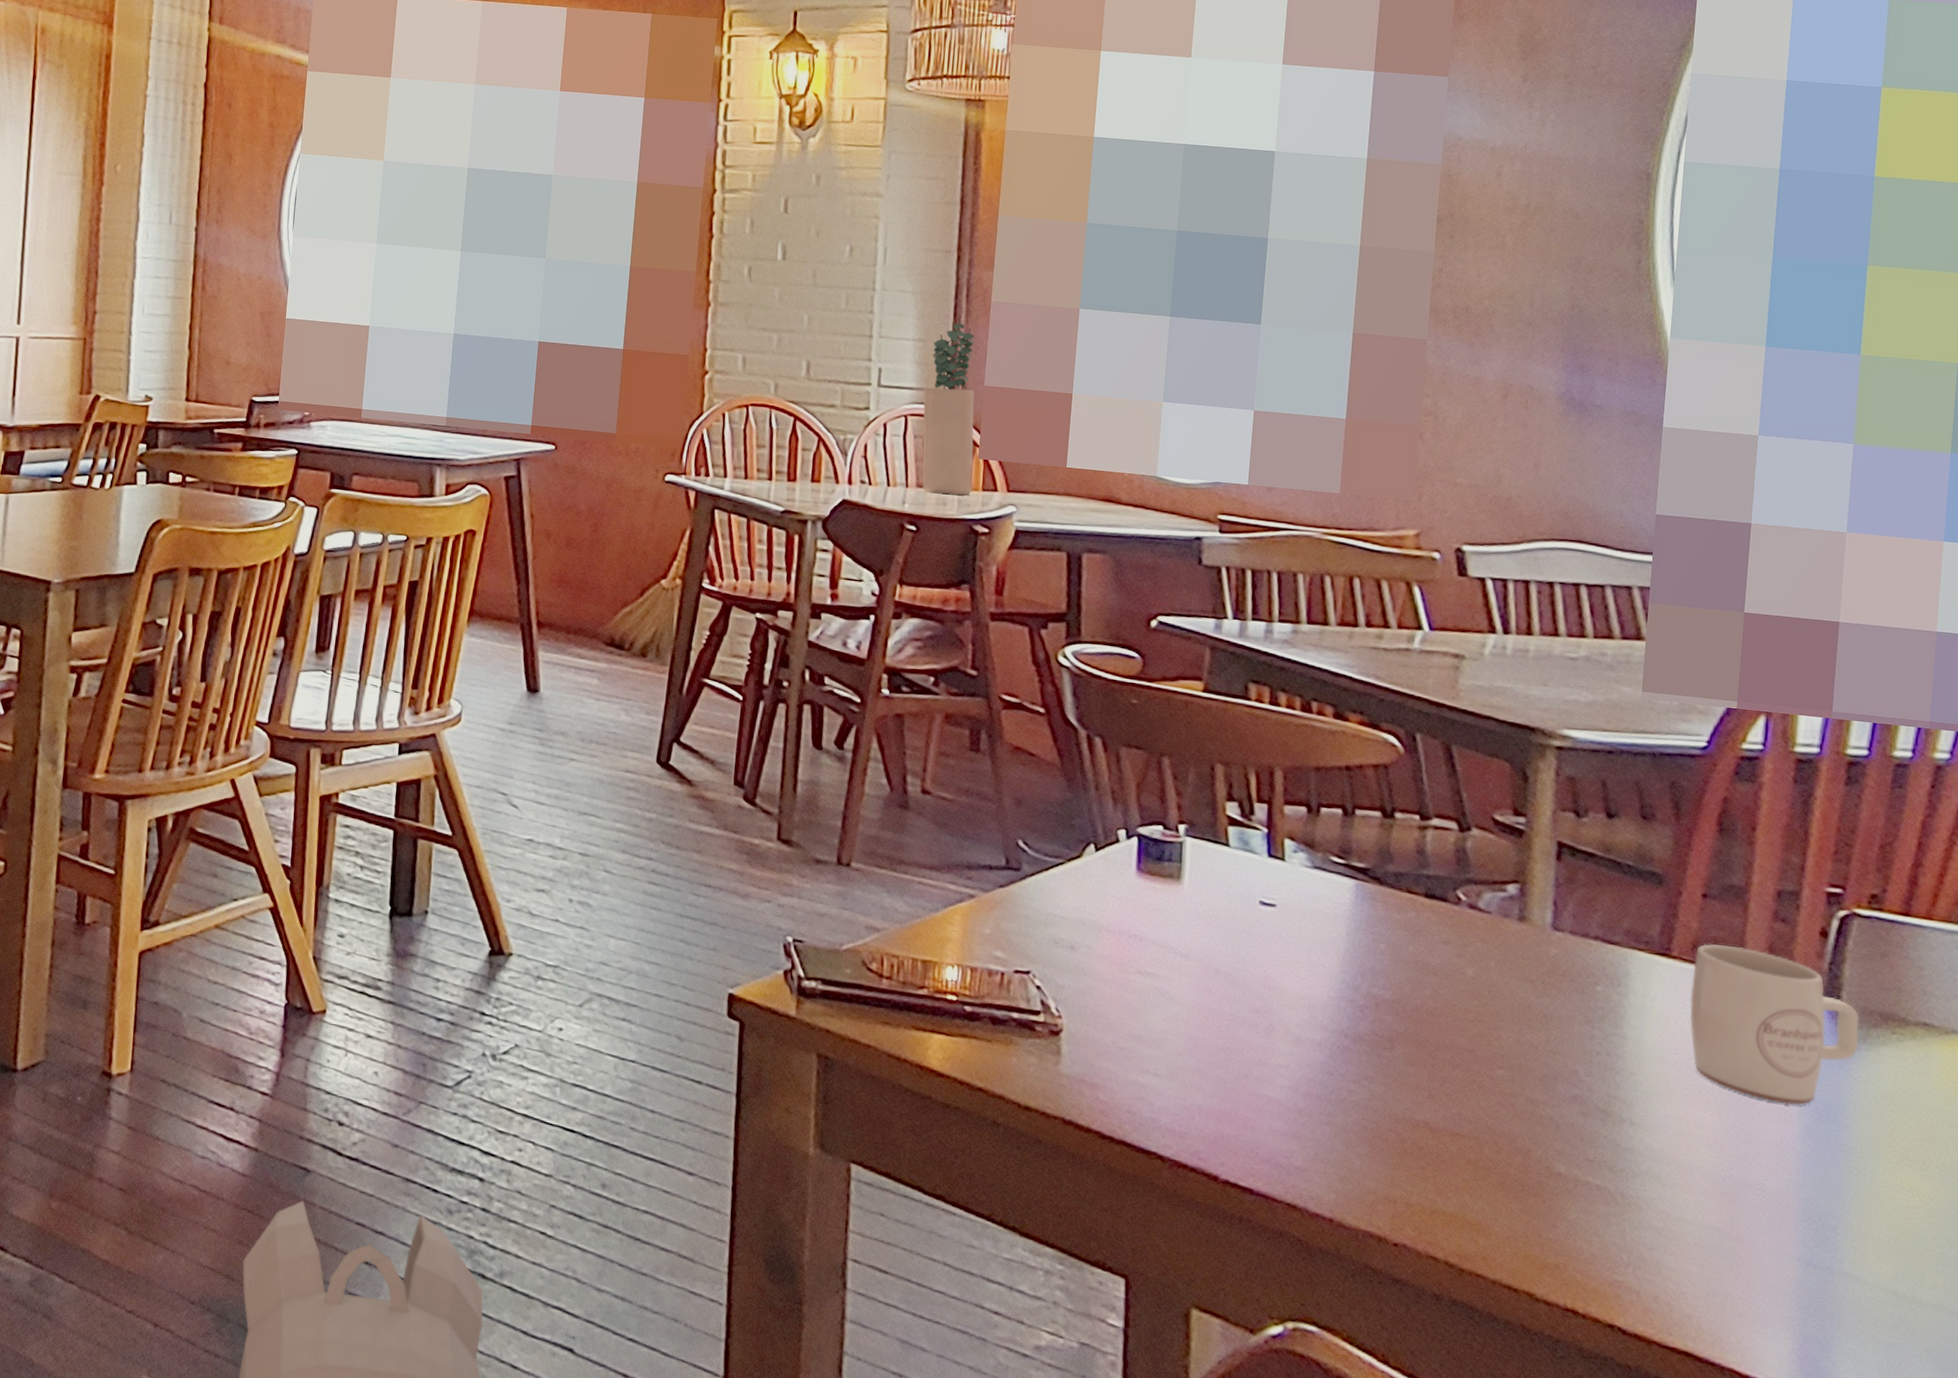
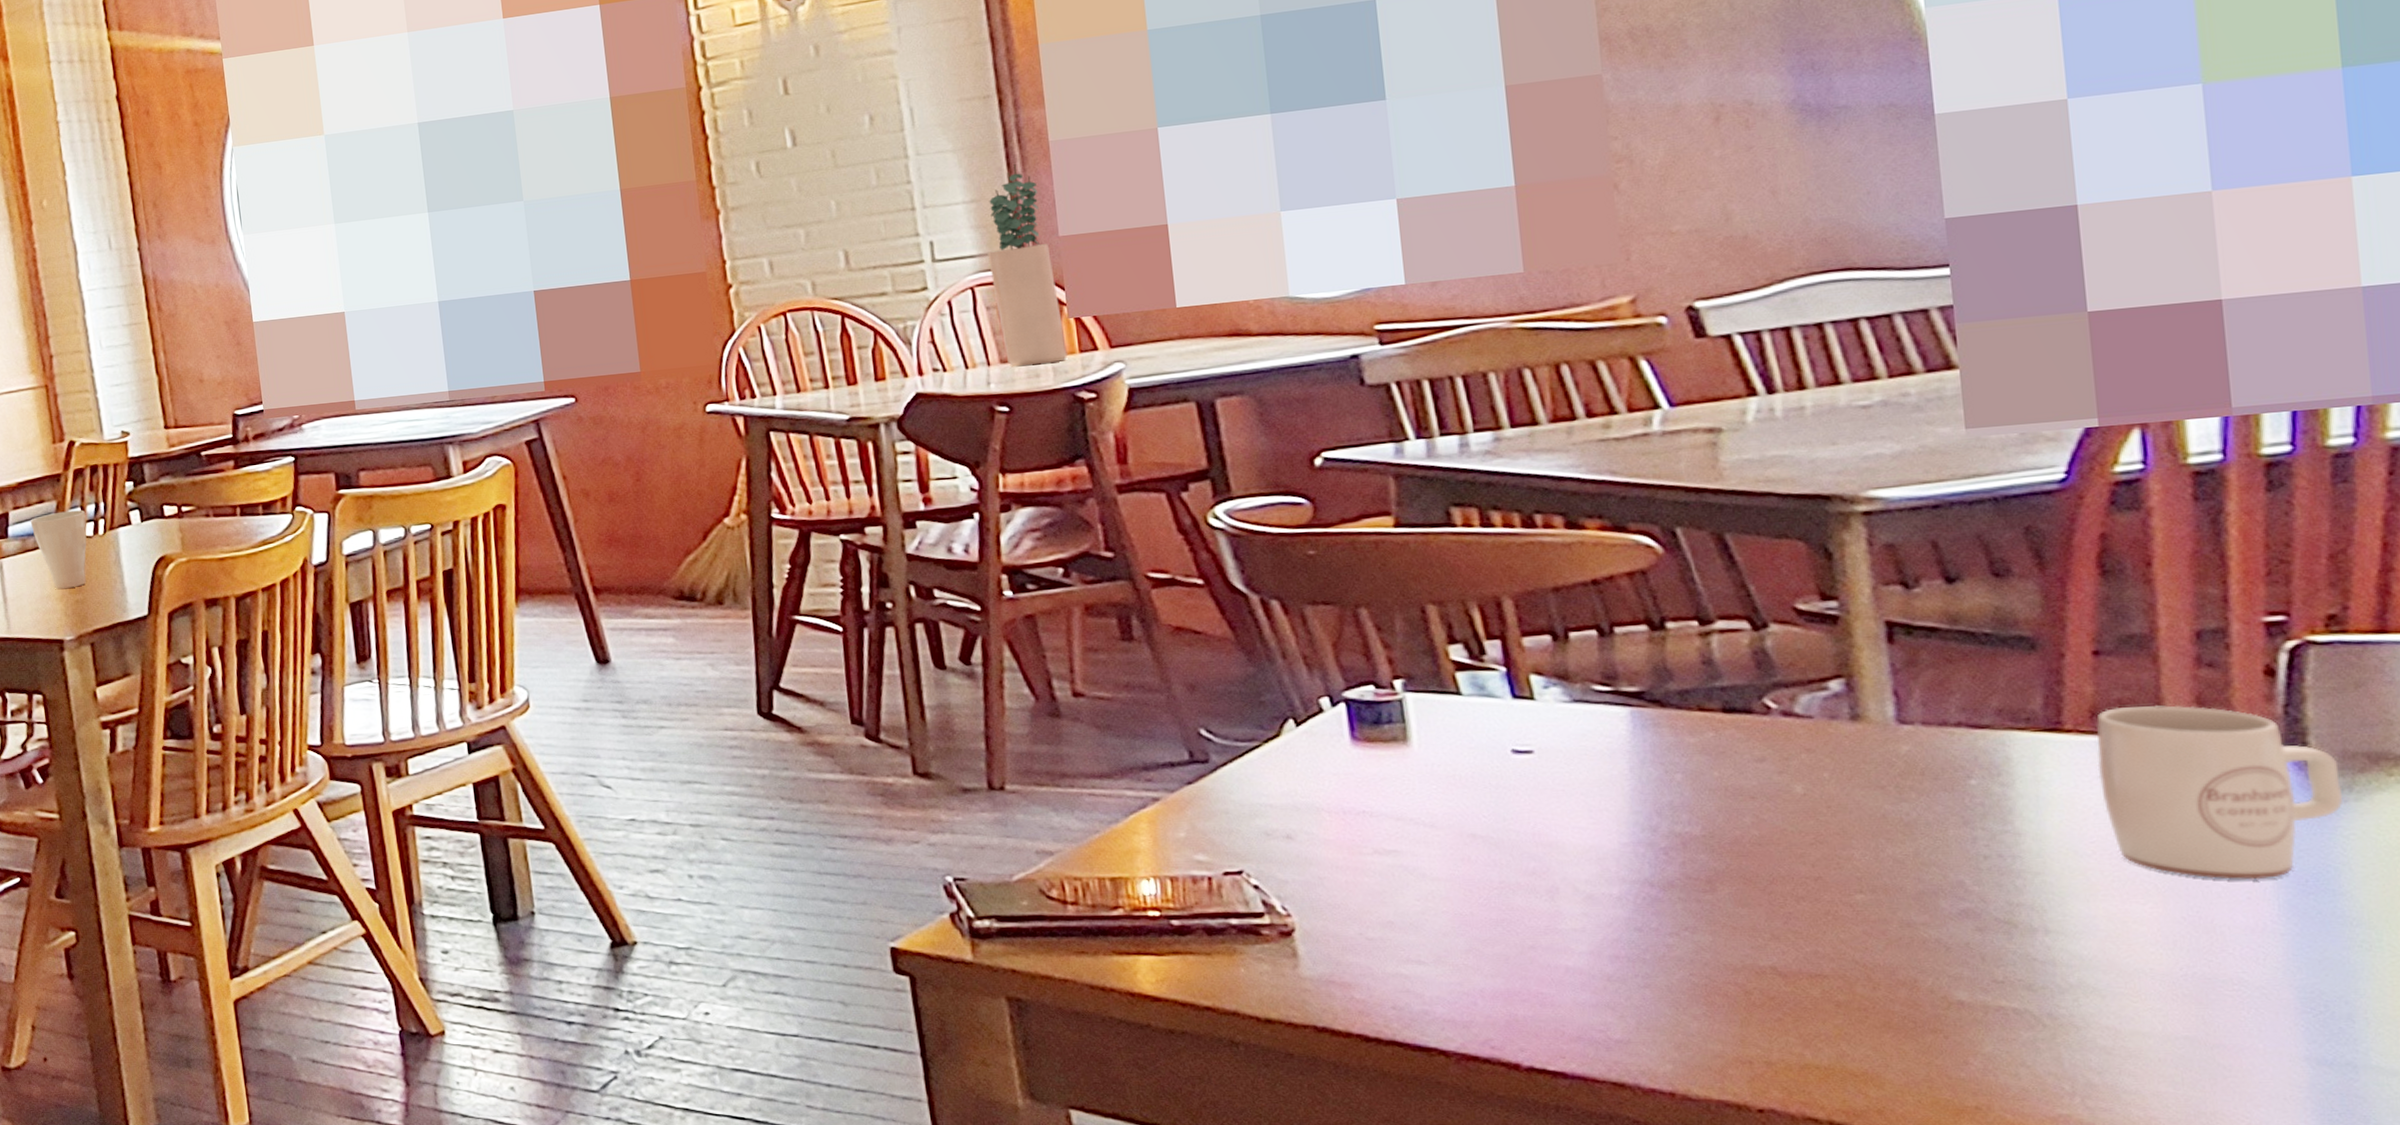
cup: none [43,459,96,534] -> present [30,510,87,590]

